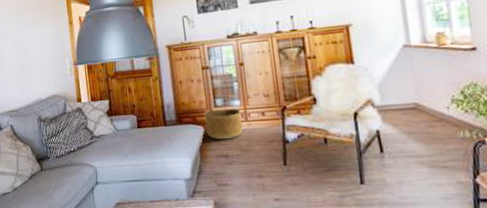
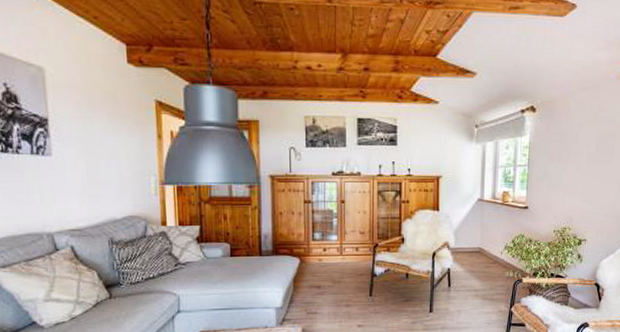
basket: present [204,108,243,140] -> none [302,242,337,272]

